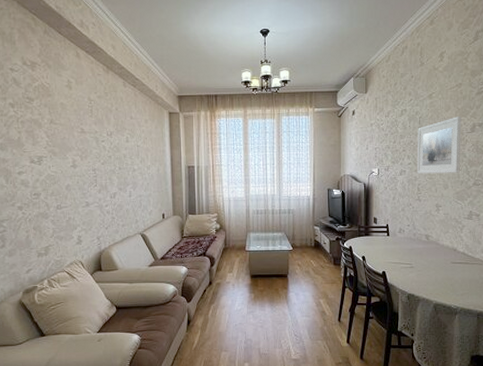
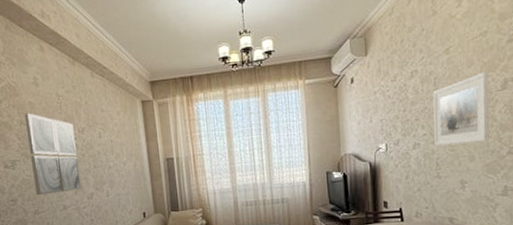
wall art: none [55,113,105,192] -> present [24,113,81,196]

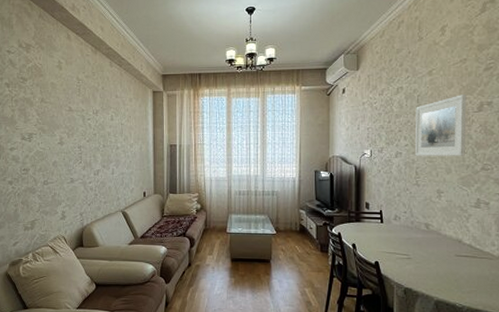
wall art: present [24,113,81,196] -> none [45,92,90,168]

